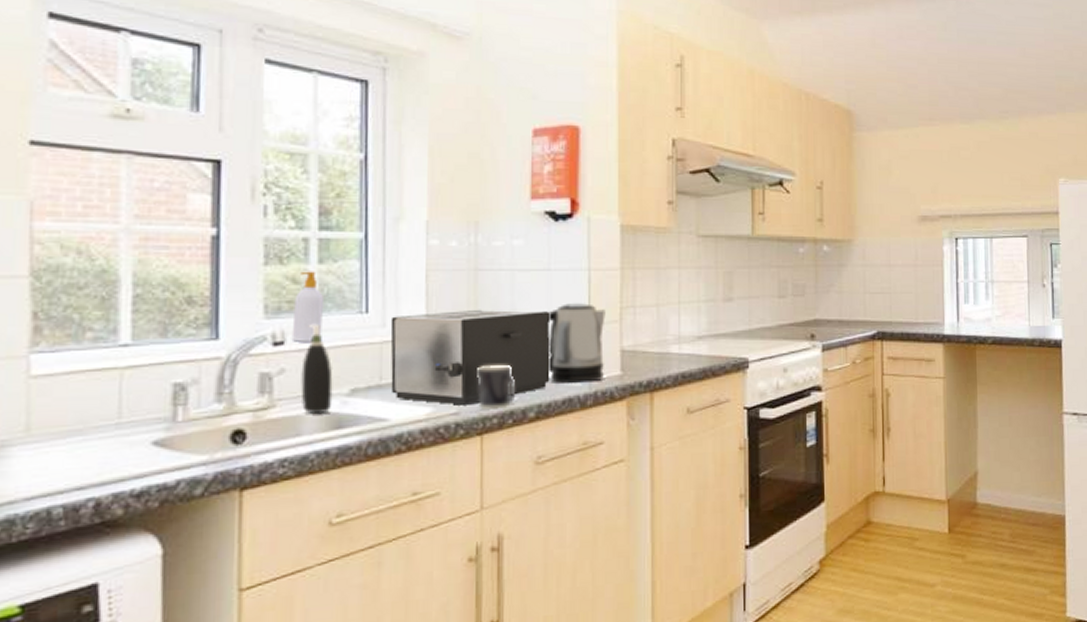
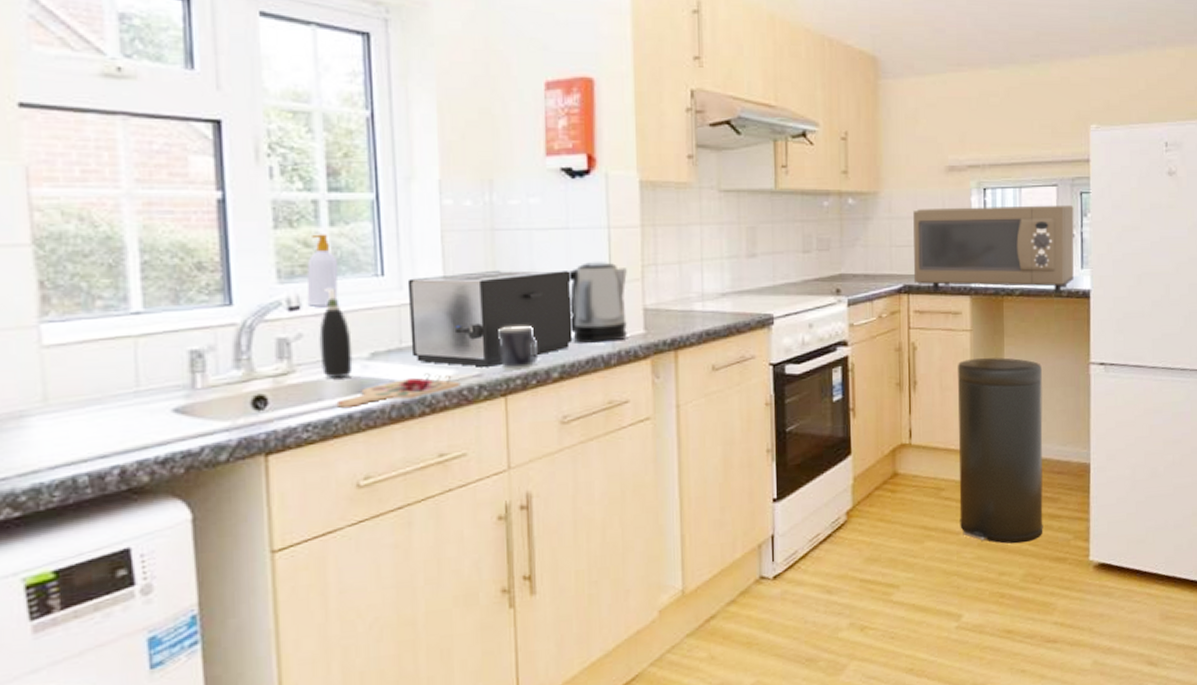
cutting board: none [313,410,438,444] -> present [336,373,461,408]
microwave: none [886,255,1045,341] -> present [913,204,1074,292]
pedal bin: none [931,406,1019,597] -> present [958,357,1043,544]

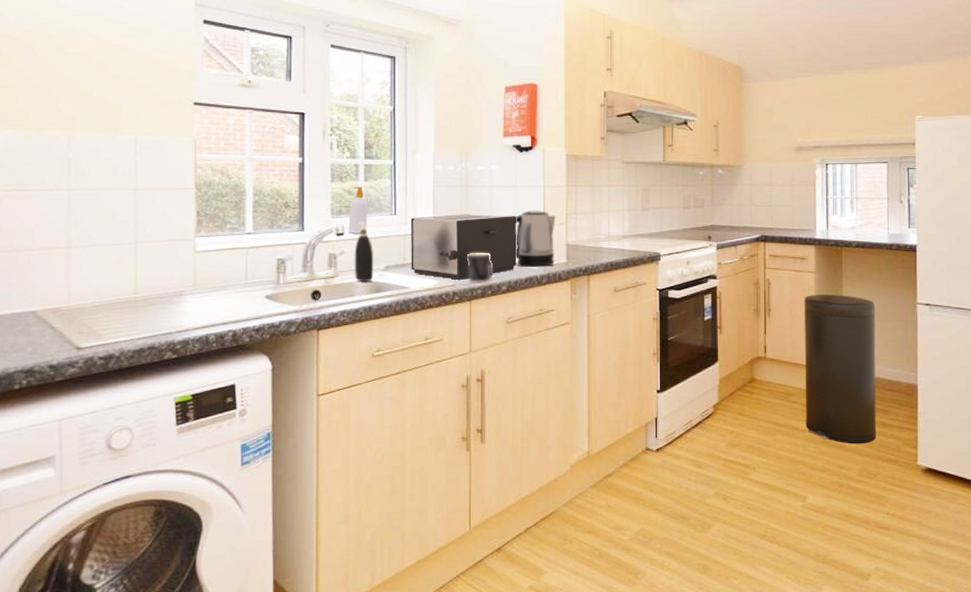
cutting board: present [336,373,461,408] -> none [362,282,441,302]
microwave: present [913,204,1074,292] -> none [768,177,902,246]

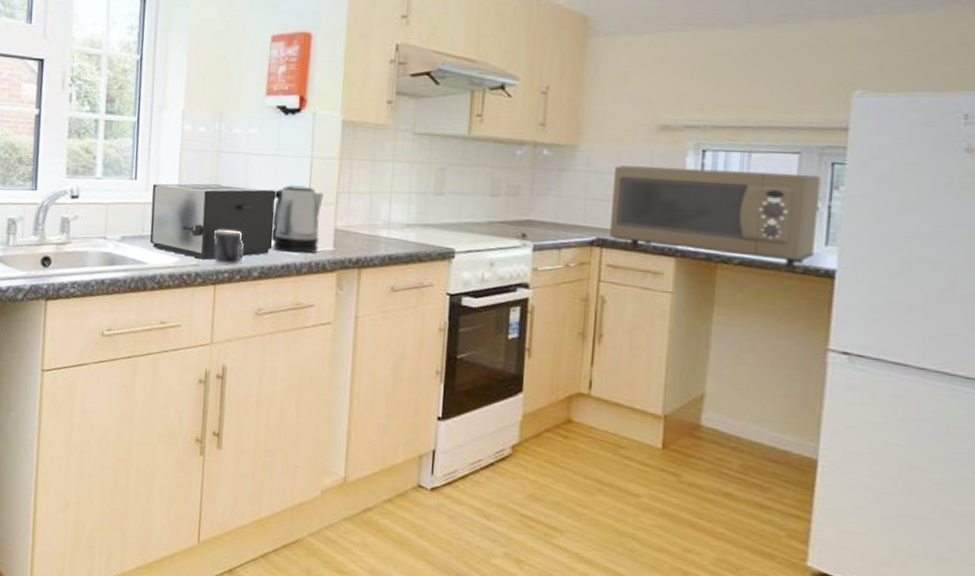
soap bottle: present [348,186,369,234] -> none [83,144,107,198]
soap dispenser: present [354,223,374,282] -> none [87,185,110,252]
microwave: none [768,177,902,246] -> present [609,165,821,268]
pedal bin: present [804,295,877,443] -> none [640,321,761,526]

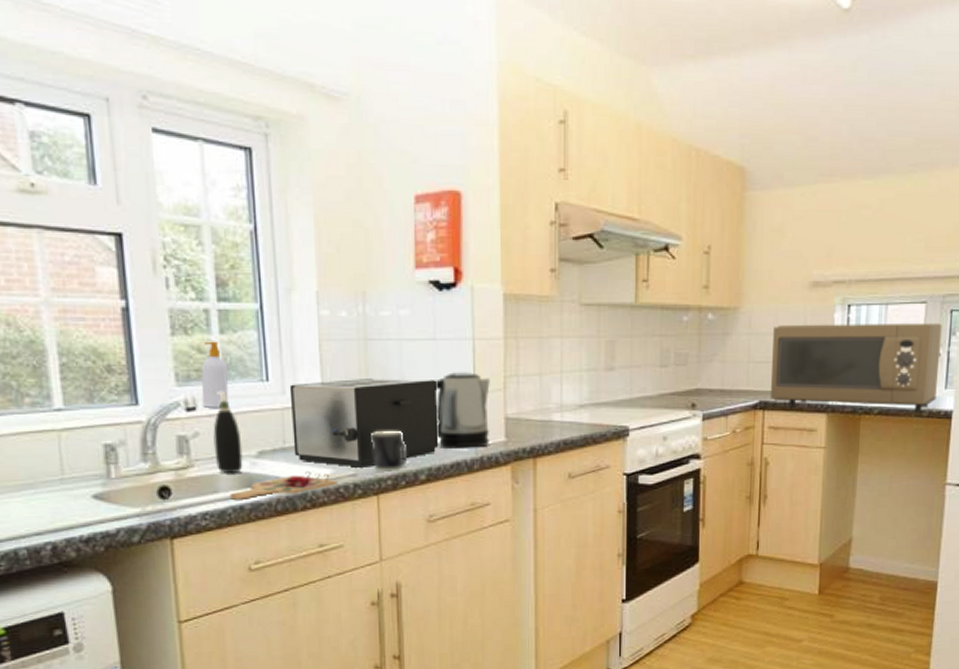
soap bottle: none [83,144,107,198] -> present [201,341,229,408]
soap dispenser: none [87,185,110,252] -> present [213,392,243,473]
cutting board: none [94,257,182,276] -> present [229,471,338,500]

